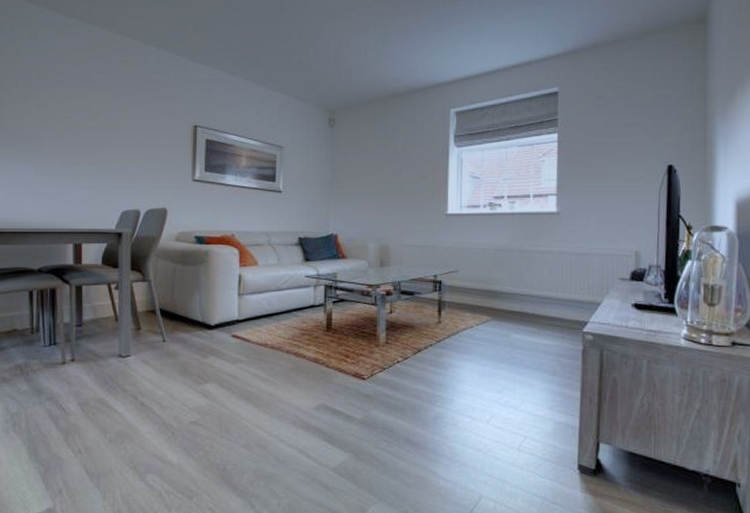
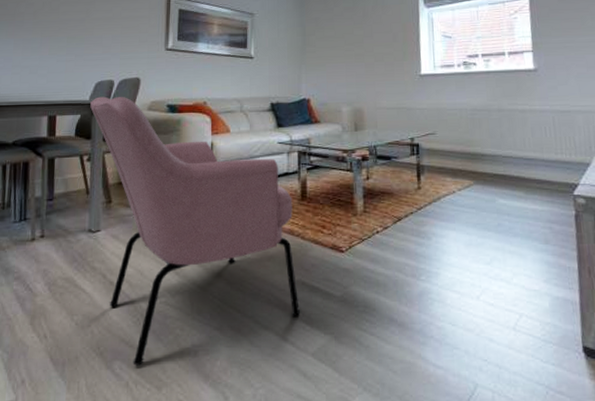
armchair: none [116,226,323,478] -> present [90,96,300,366]

